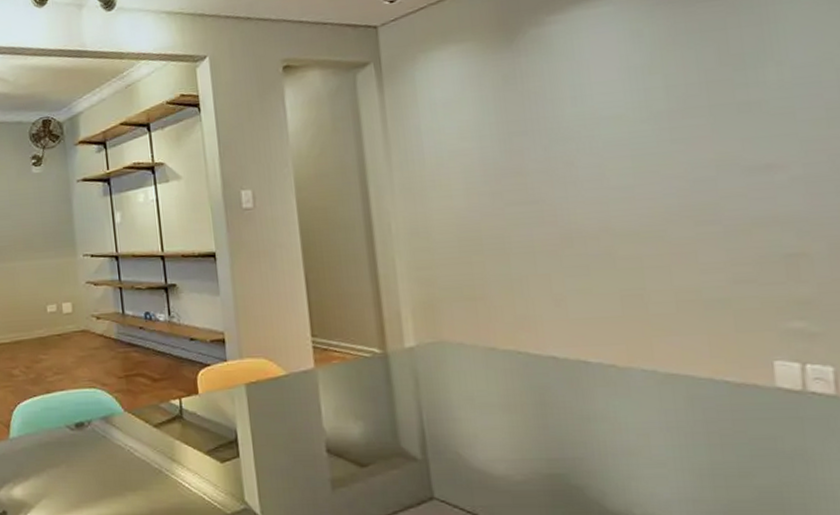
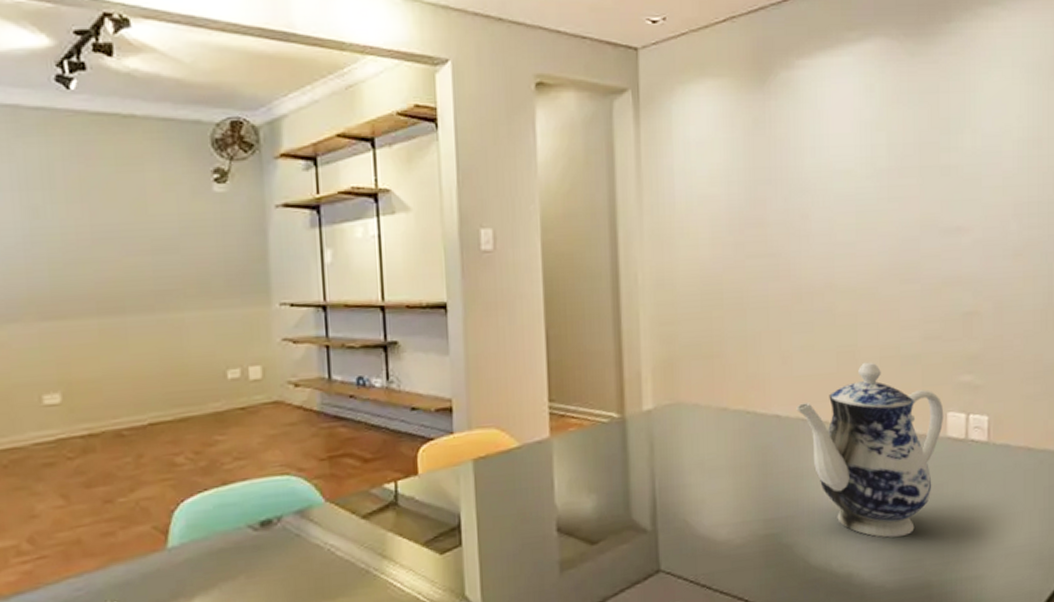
teapot: none [576,305,770,490] -> present [796,362,944,538]

